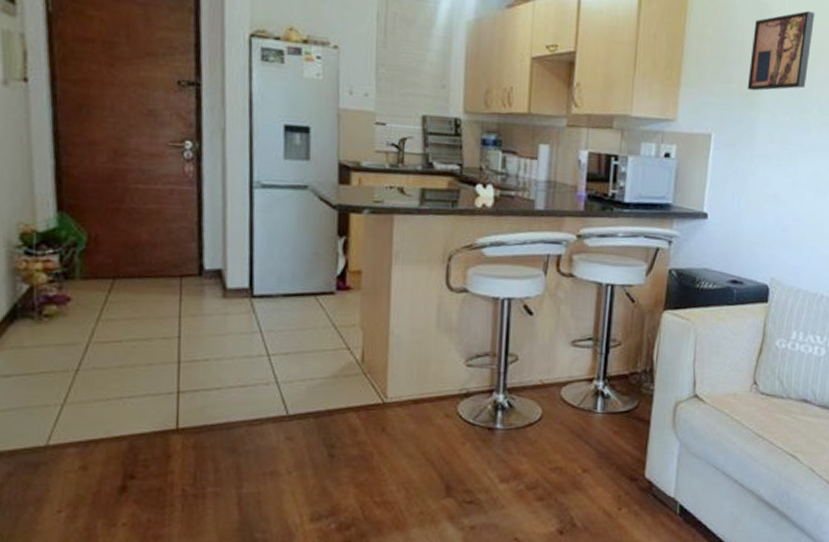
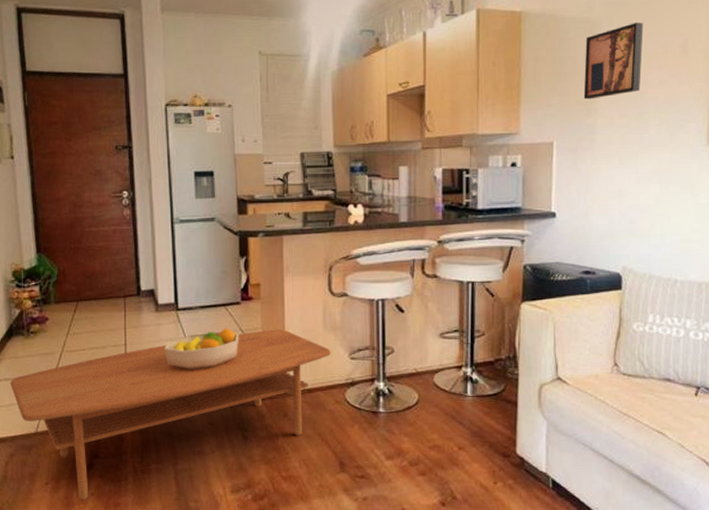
coffee table: none [11,327,444,533] -> present [10,329,331,501]
fruit bowl: none [232,321,331,372] -> present [165,327,239,369]

